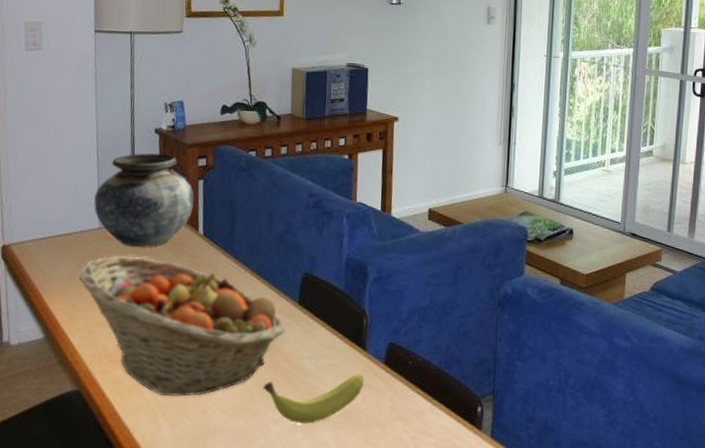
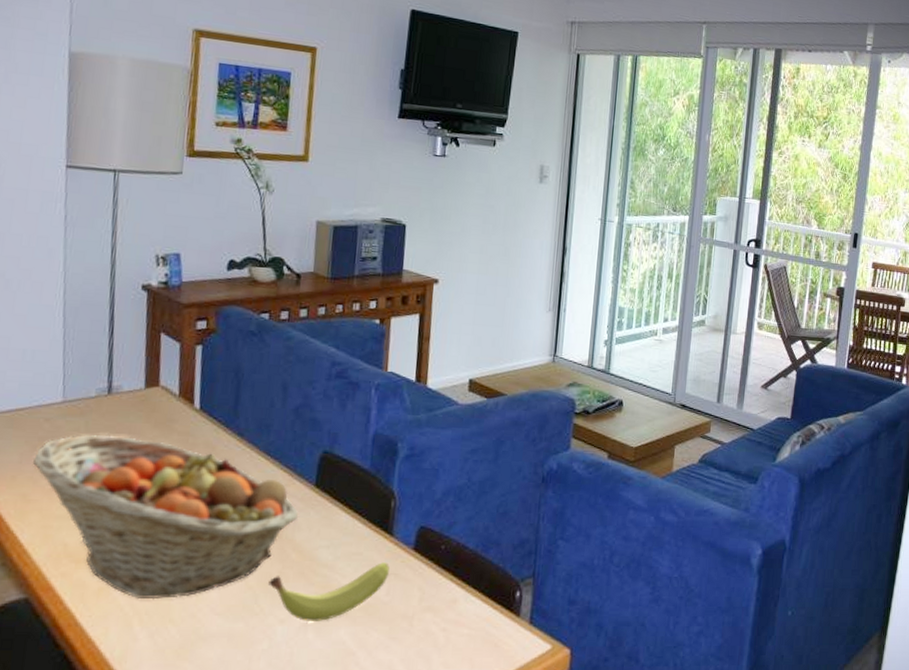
vase: present [94,153,194,248] -> none [57,313,190,425]

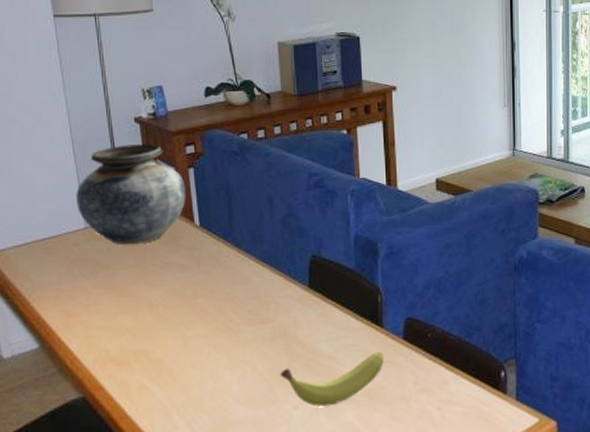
fruit basket: present [33,435,299,600] -> none [70,255,298,394]
vase: none [57,313,190,425] -> present [76,144,186,245]

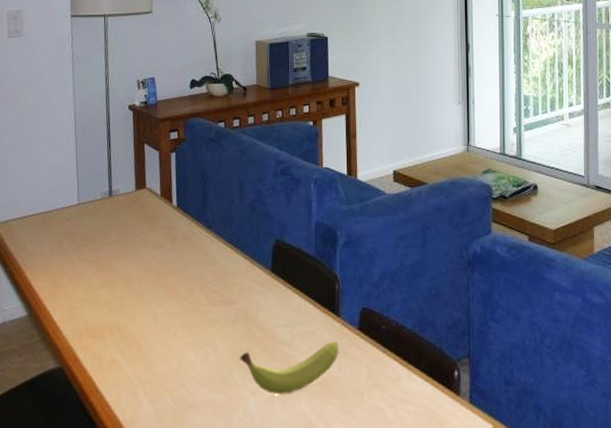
vase: present [76,144,186,245] -> none [73,129,167,222]

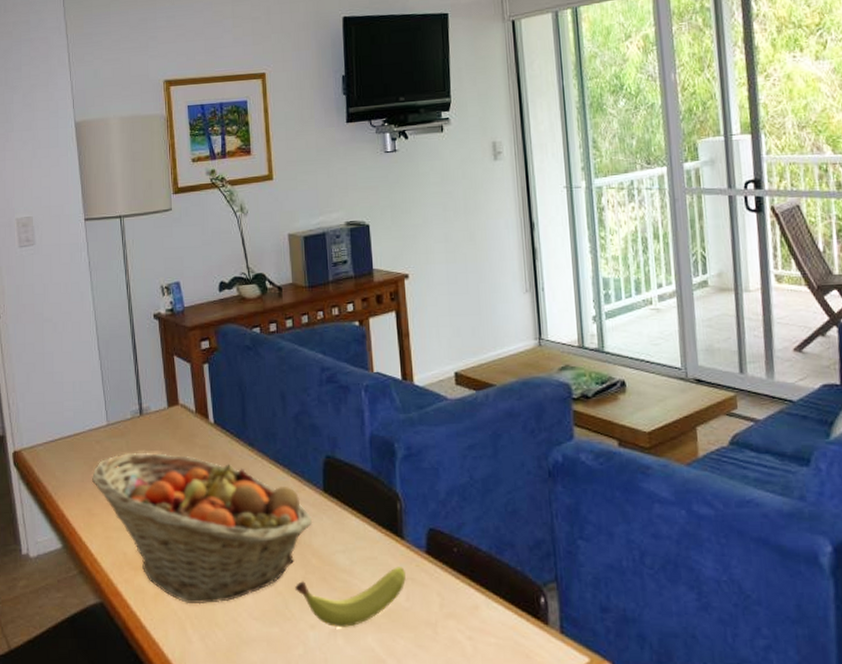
fruit basket: none [60,231,260,371] -> present [92,453,313,605]

